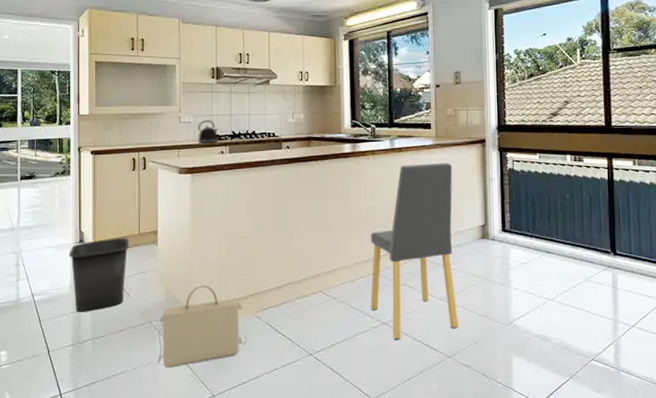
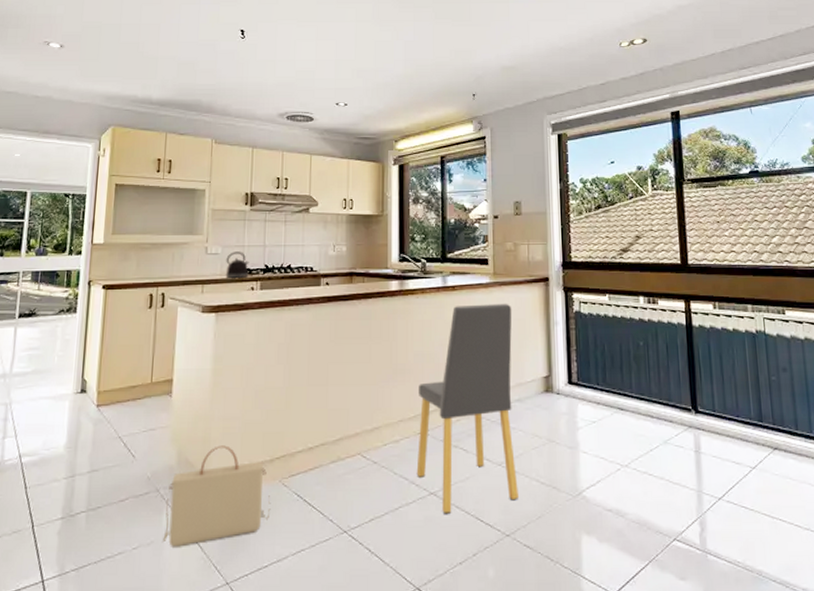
waste bin: present [69,238,130,312] -> none [67,387,140,478]

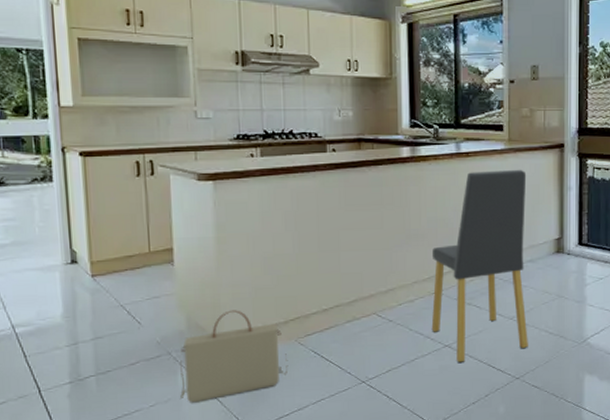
kettle: present [224,252,249,278] -> none [219,116,247,144]

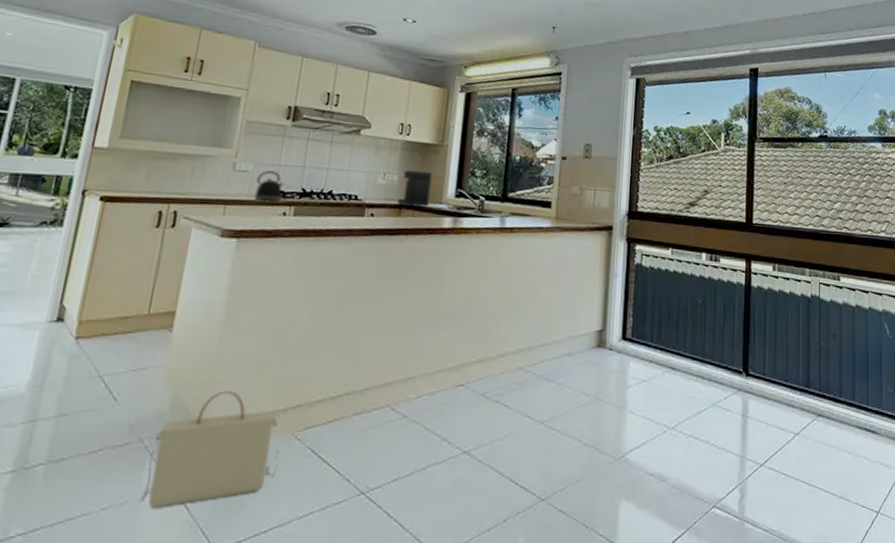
kettle: none [219,116,247,144] -> present [252,170,284,201]
coffee maker: none [355,105,386,140] -> present [397,169,432,207]
dining chair: present [431,169,528,362] -> none [450,249,572,475]

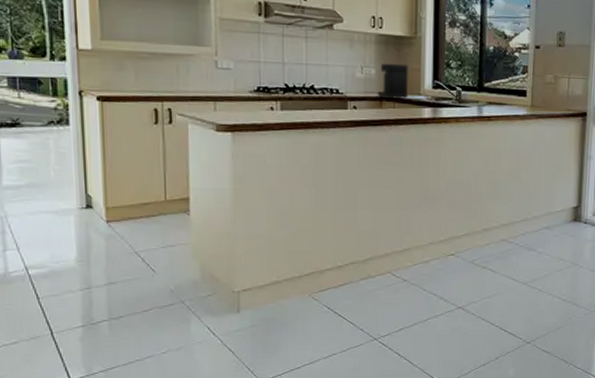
shopping bag: present [140,390,279,508] -> none [193,262,300,352]
kettle: present [252,170,284,201] -> none [239,67,267,97]

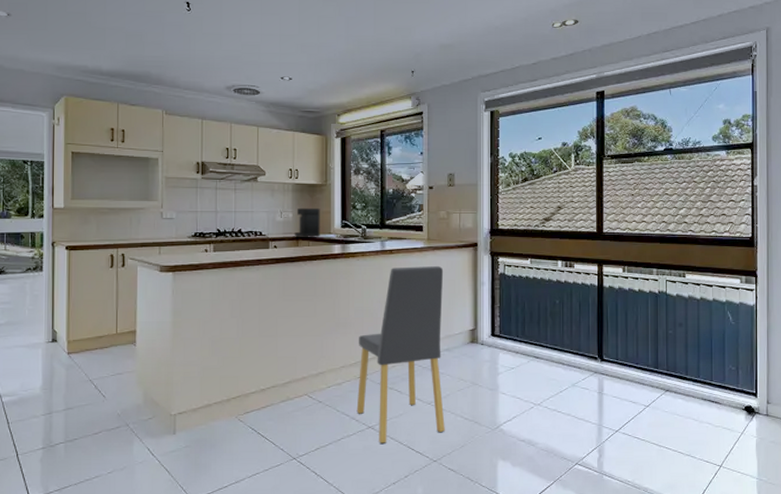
dining chair: none [445,135,548,324] -> present [356,265,445,443]

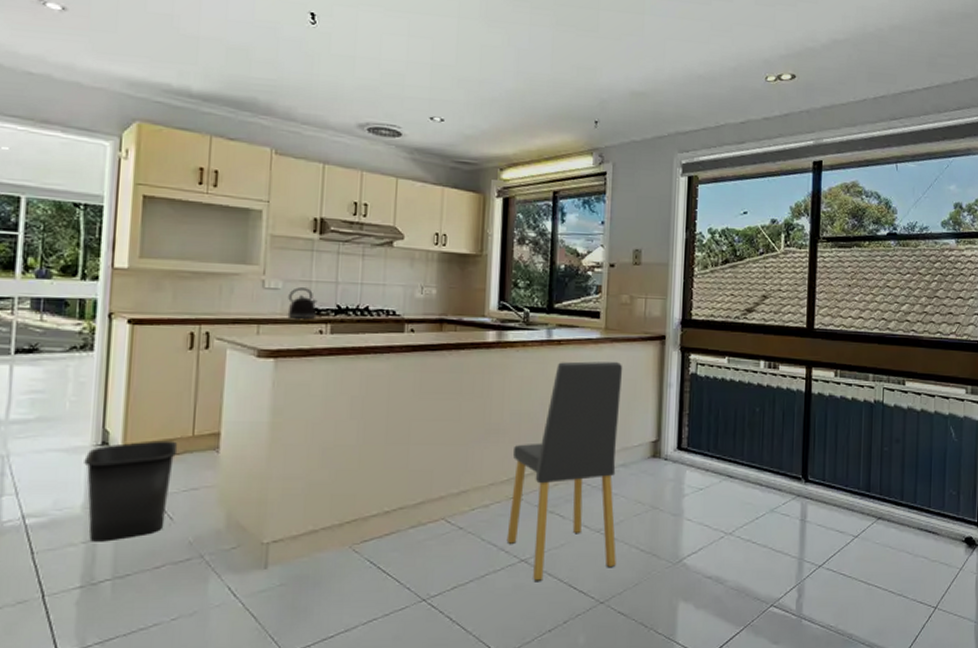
waste bin: none [40,337,106,414] -> present [84,440,178,542]
kettle: none [179,217,202,241] -> present [286,287,318,319]
coffee maker: present [294,207,320,238] -> none [437,282,472,321]

